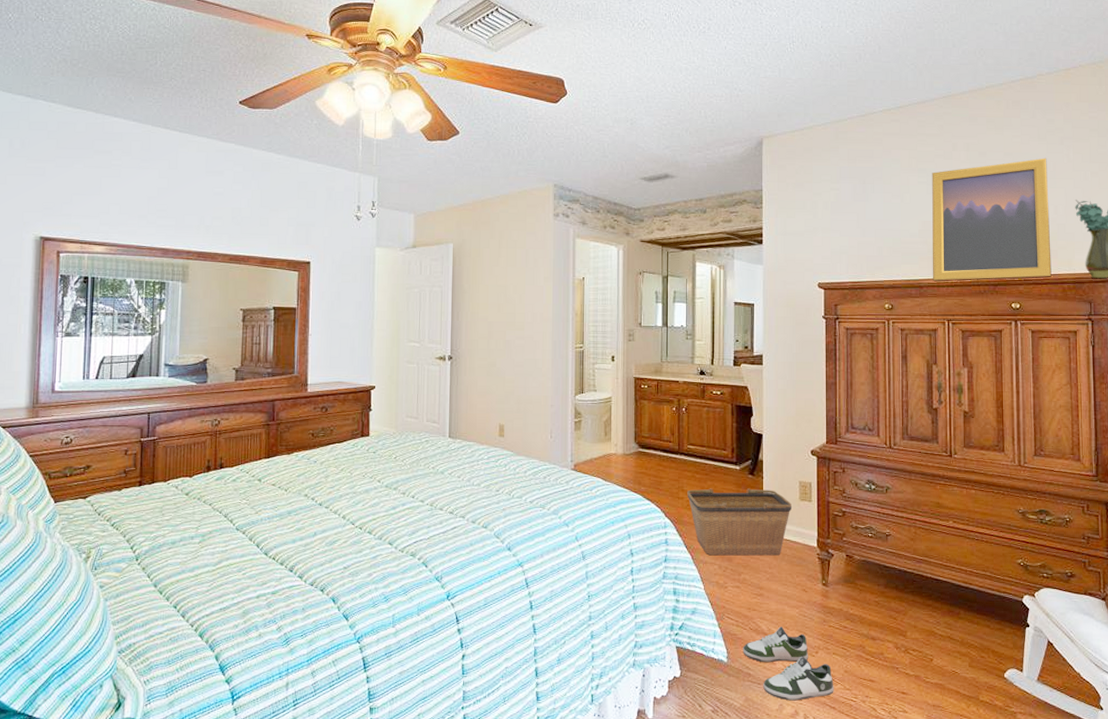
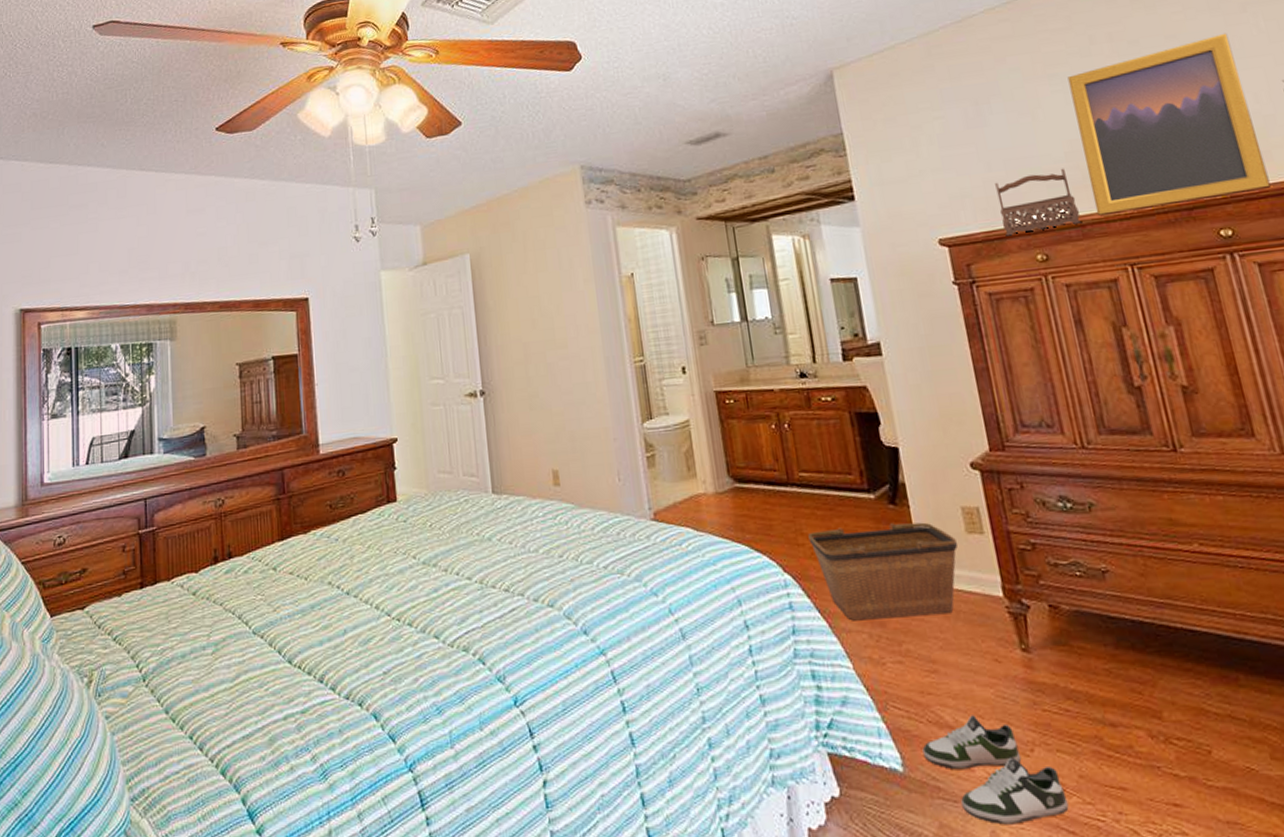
decorative basket: none [865,241,920,287] -> present [995,168,1081,237]

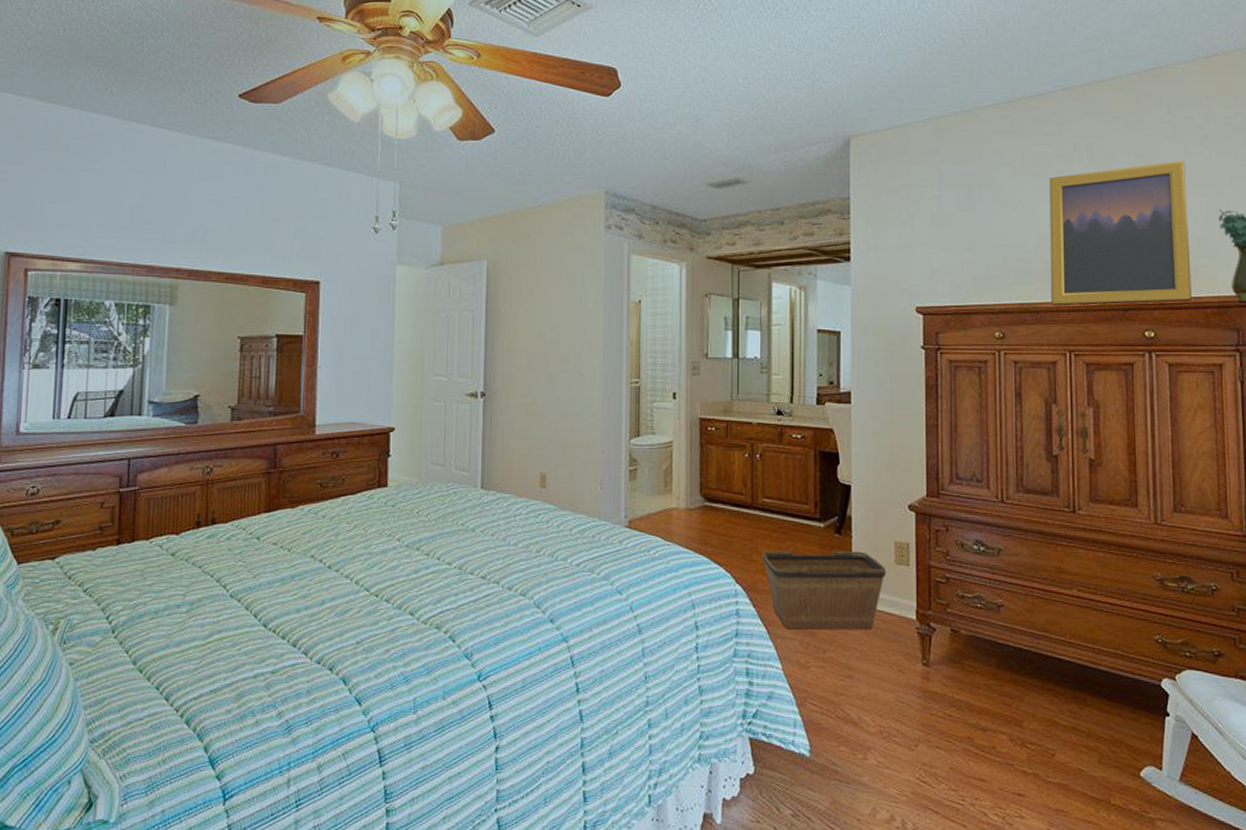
shoe: present [922,715,1069,825] -> none [828,714,937,804]
decorative basket: present [995,168,1081,237] -> none [971,258,1036,312]

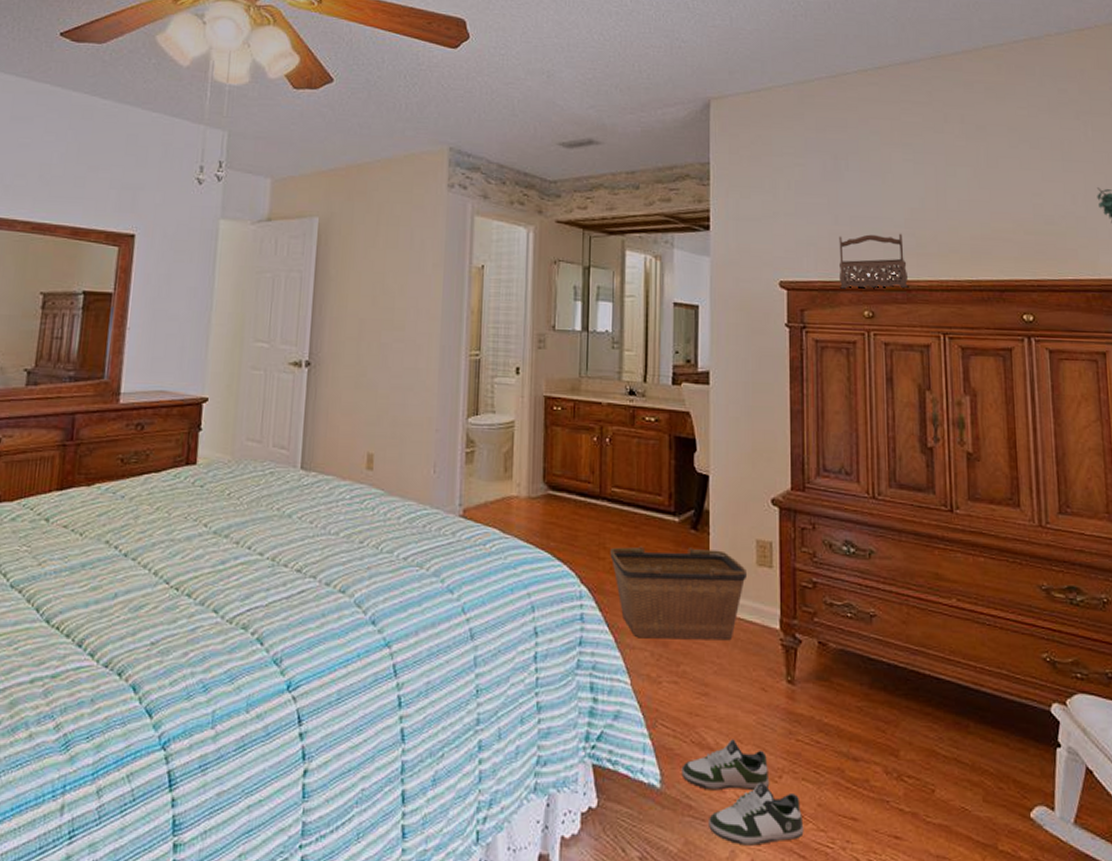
shoe: none [828,714,937,804] -> present [681,739,804,846]
decorative basket: none [971,258,1036,312] -> present [838,233,908,289]
picture frame: present [1049,160,1192,306] -> none [919,135,1072,285]

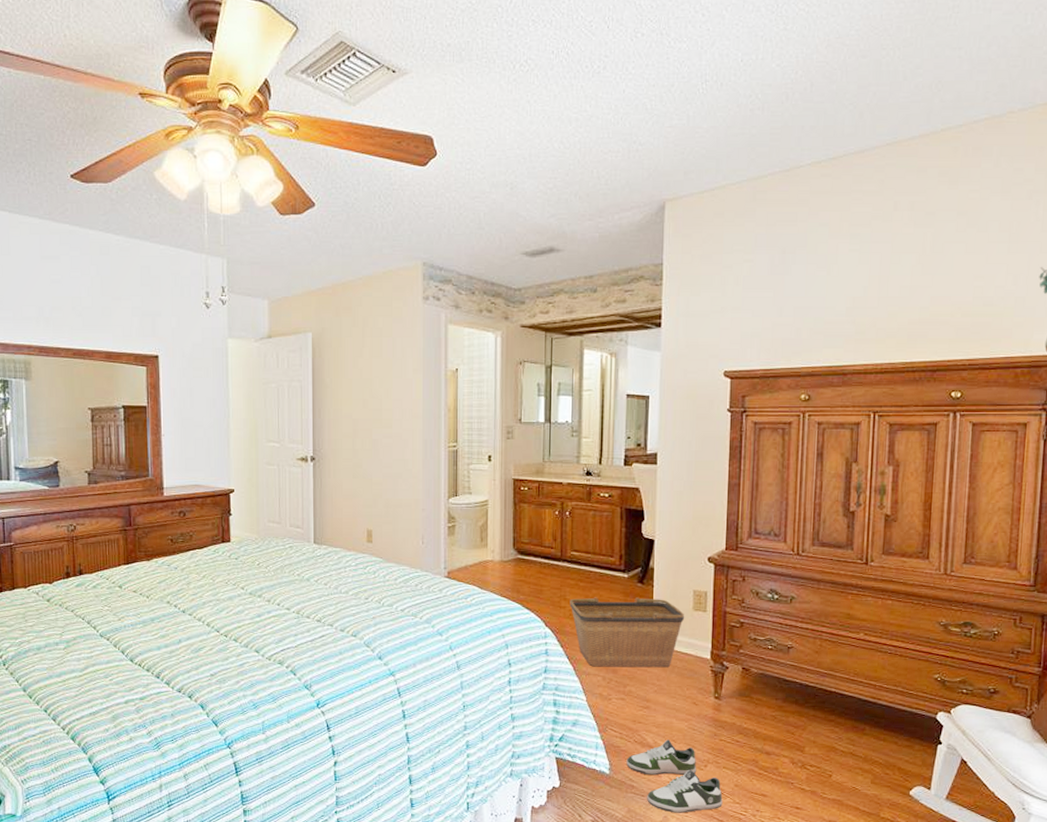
decorative basket: present [838,233,908,289] -> none [779,321,845,376]

